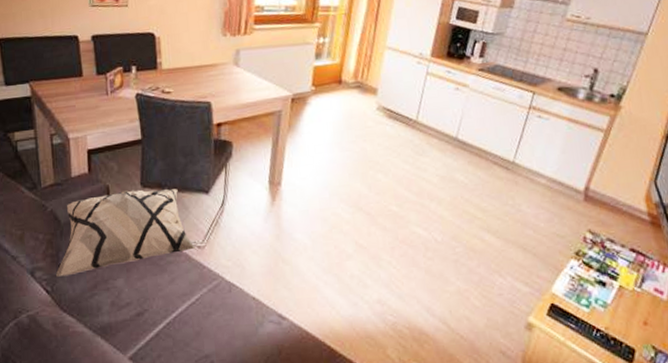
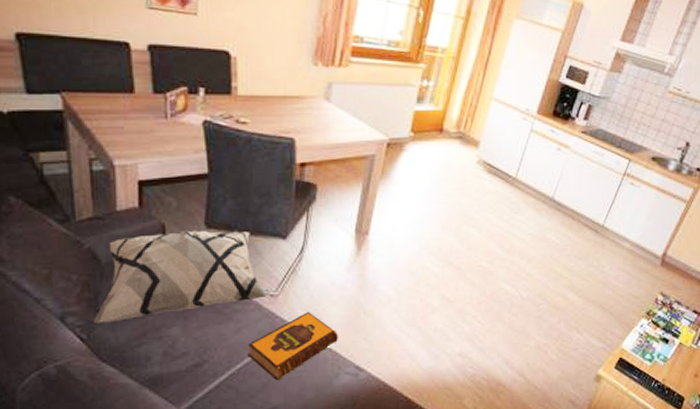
hardback book: none [181,261,260,328] -> present [248,311,338,380]

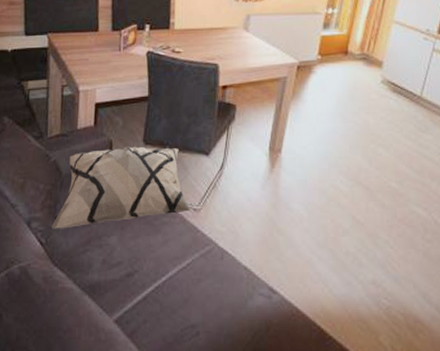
hardback book: present [248,311,338,380] -> none [172,226,253,296]

